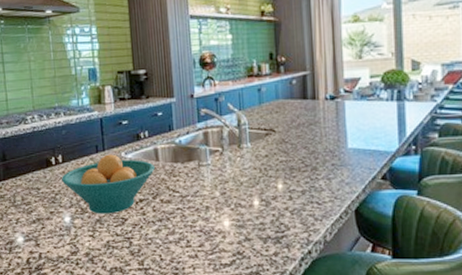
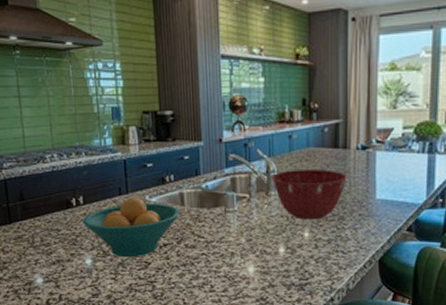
mixing bowl: none [242,120,317,171] -> present [271,169,347,220]

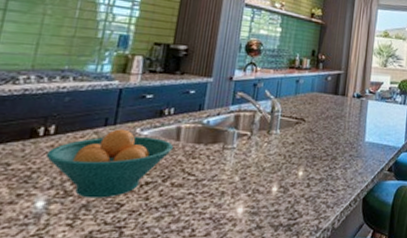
mixing bowl: present [271,169,347,220] -> none [274,111,343,159]

